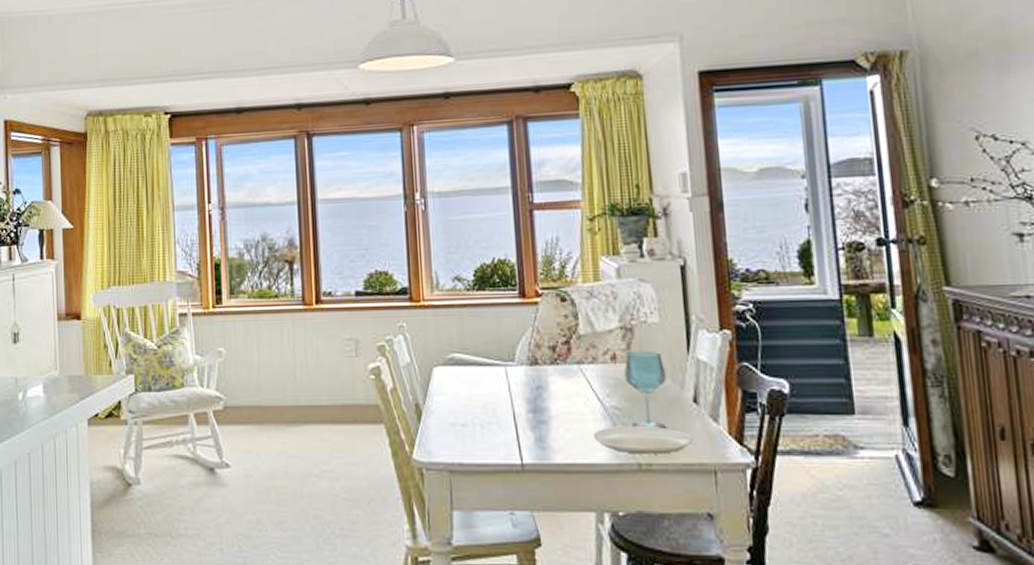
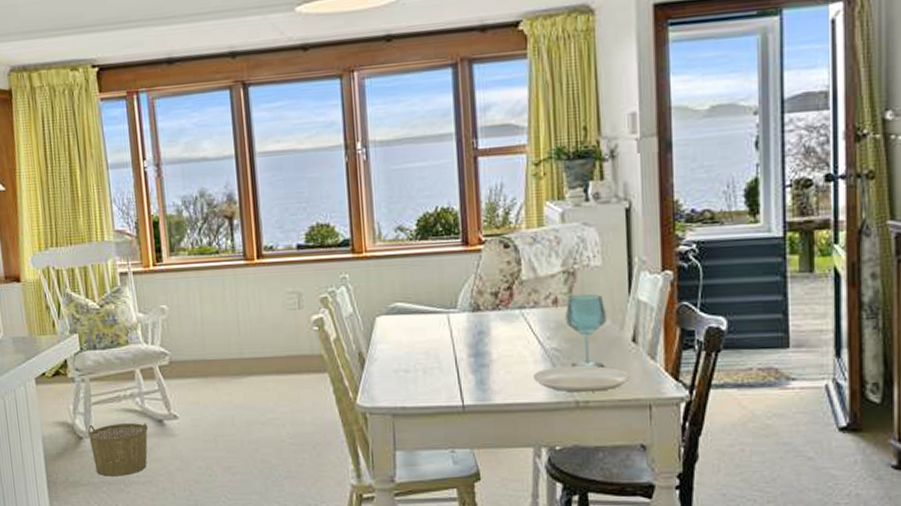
basket: none [136,470,199,528] -> present [87,423,148,476]

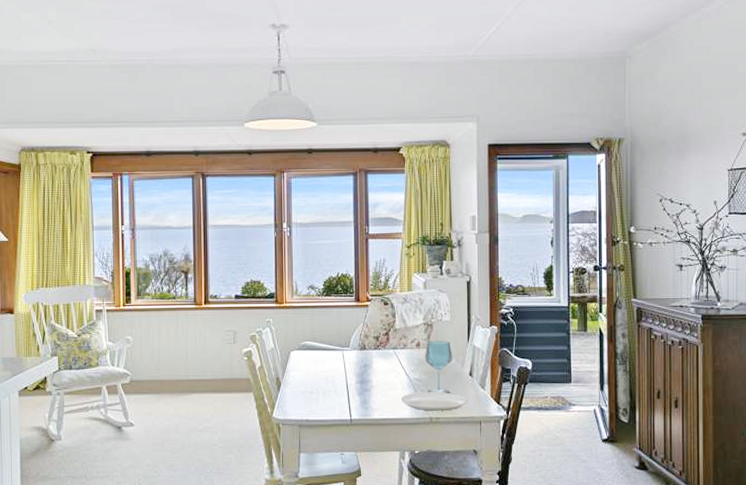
basket: present [87,423,148,476] -> none [58,429,109,472]

